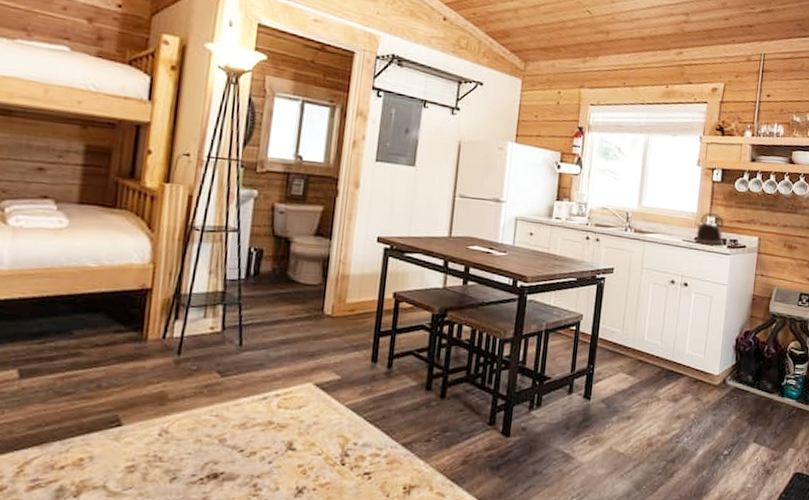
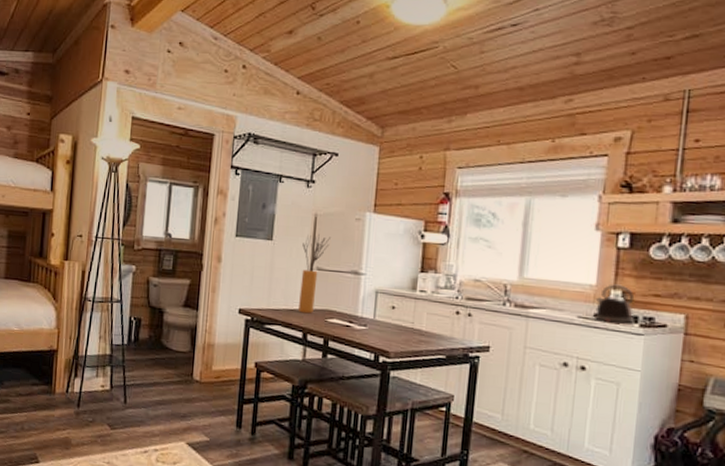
vase: none [440,161,474,241] -> present [298,233,330,314]

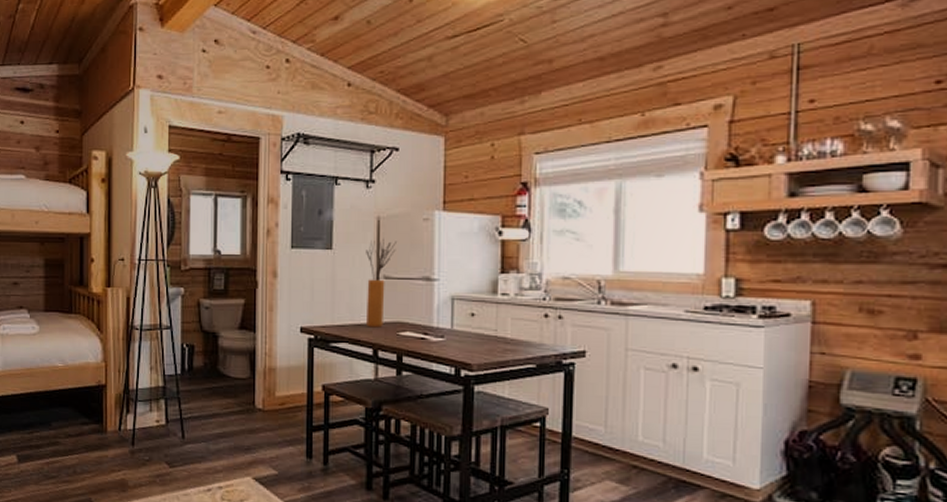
kettle: present [595,284,635,325] -> none [704,271,752,317]

